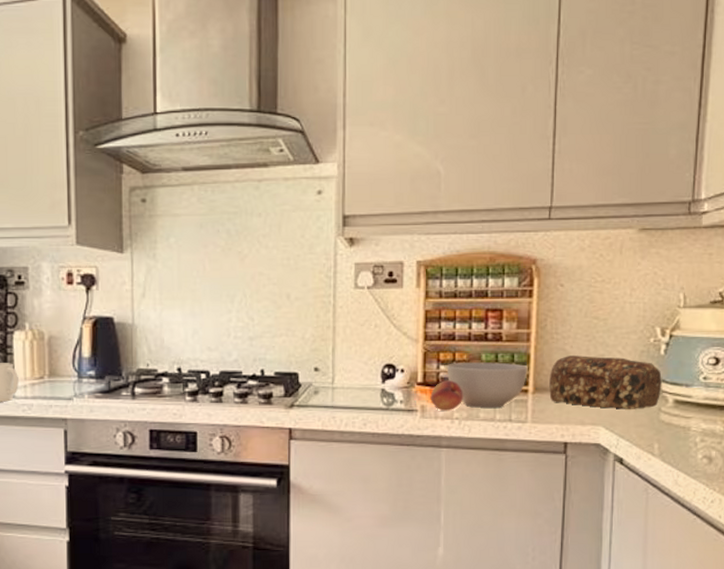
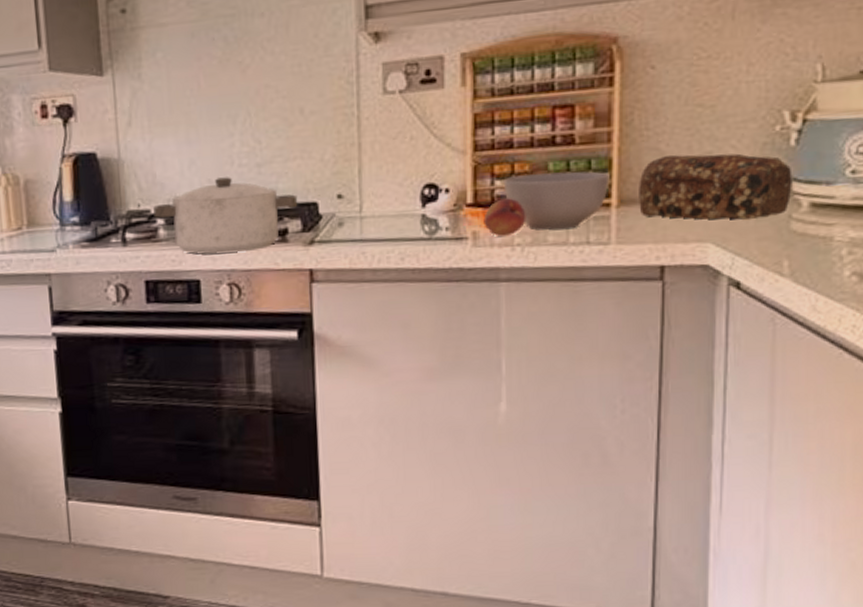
cooking pot: none [160,346,282,411] -> present [153,177,298,255]

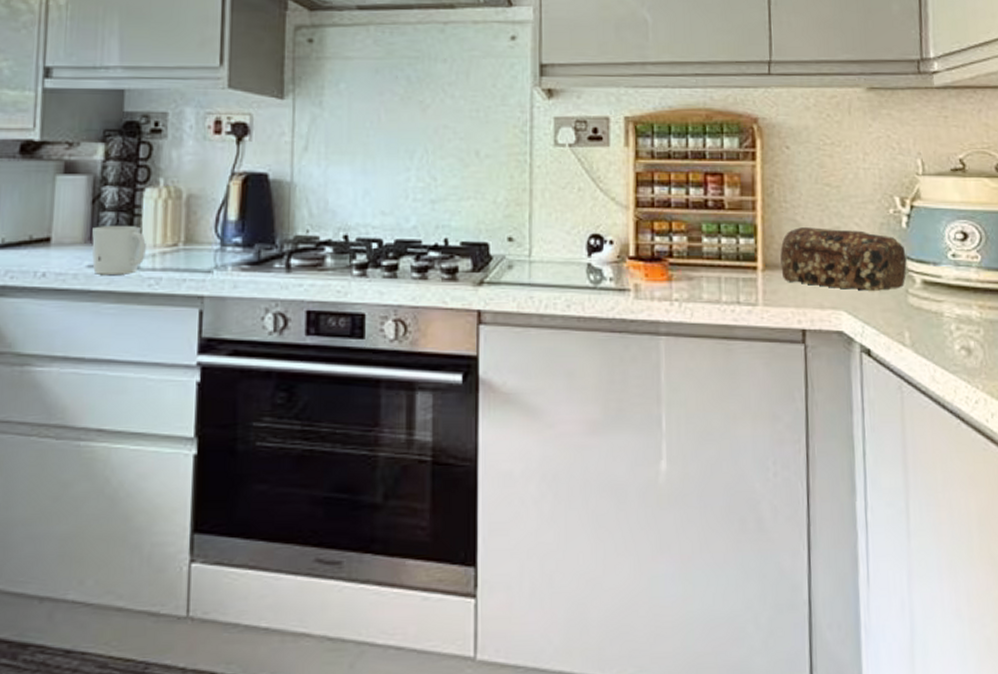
cooking pot: present [153,177,298,255] -> none [322,210,469,288]
fruit: present [483,198,526,237] -> none [644,254,683,292]
bowl: present [503,171,610,230] -> none [662,234,755,287]

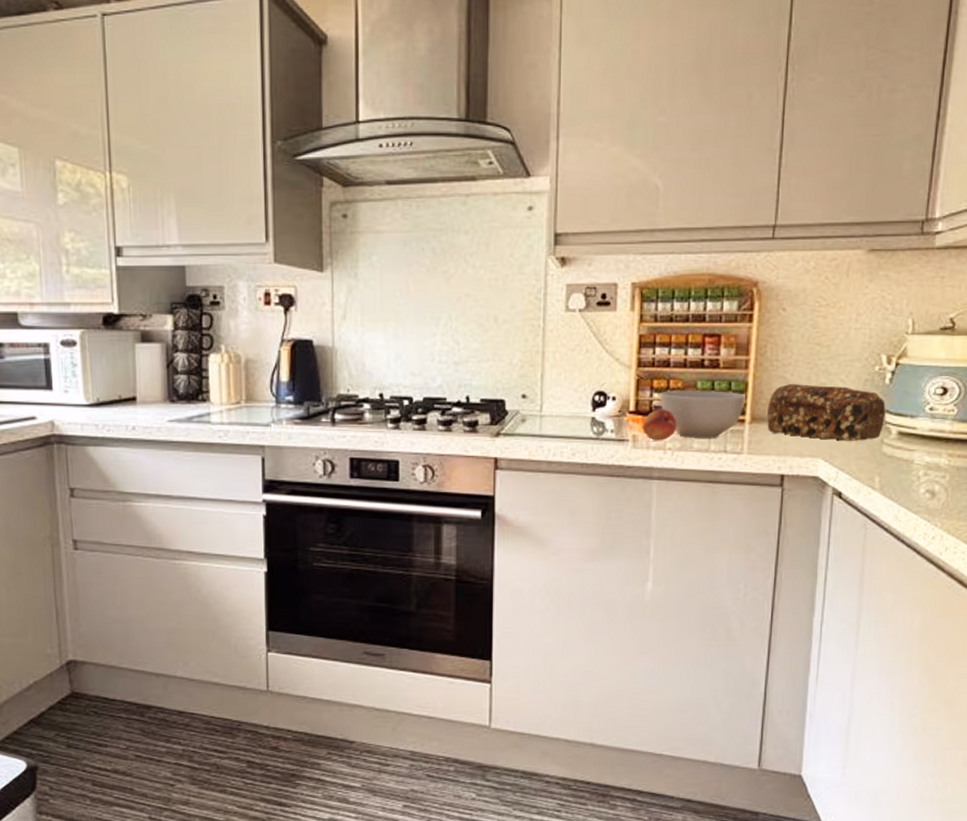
mug: present [91,226,146,274] -> none [169,387,214,428]
fruit: none [644,254,683,292] -> present [642,409,677,442]
bowl: none [662,234,755,287] -> present [660,390,745,438]

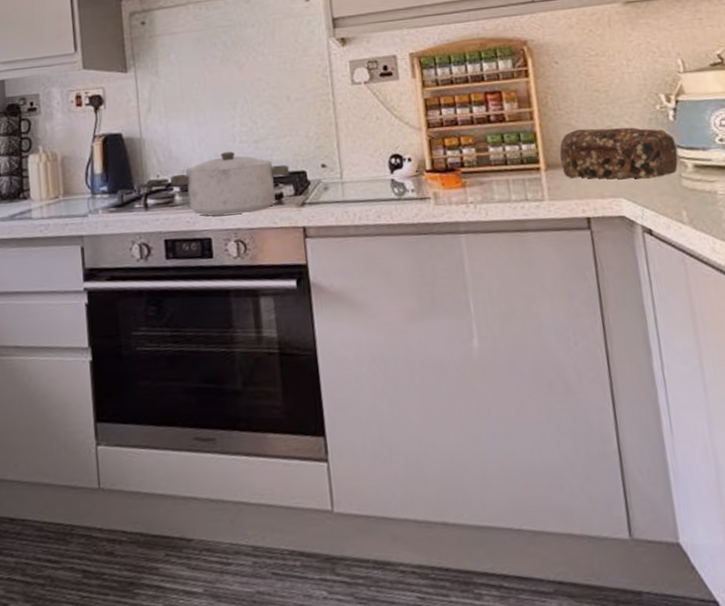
cooking pot: none [361,371,488,439] -> present [170,151,290,216]
fruit: present [642,409,677,442] -> none [441,165,475,197]
bowl: present [660,390,745,438] -> none [453,143,537,190]

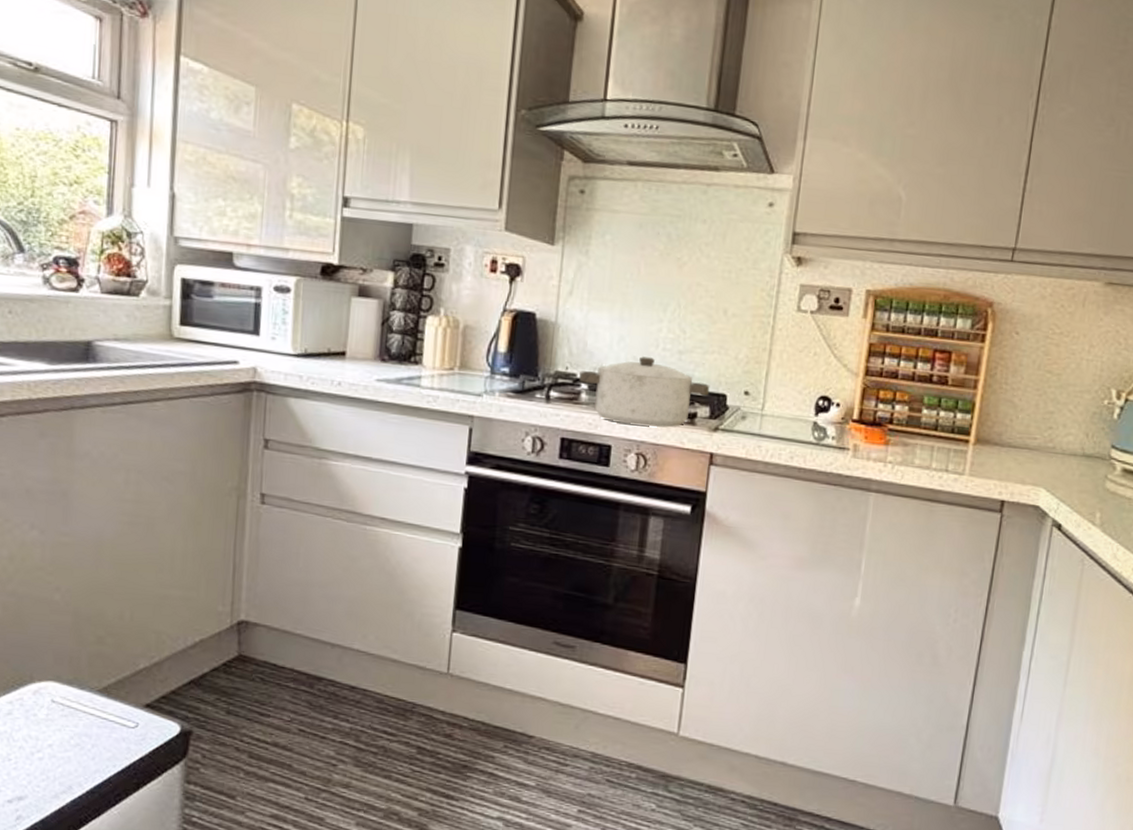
bread loaf: present [559,127,678,179] -> none [991,408,1112,475]

